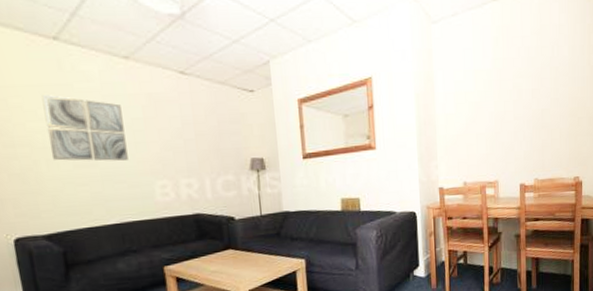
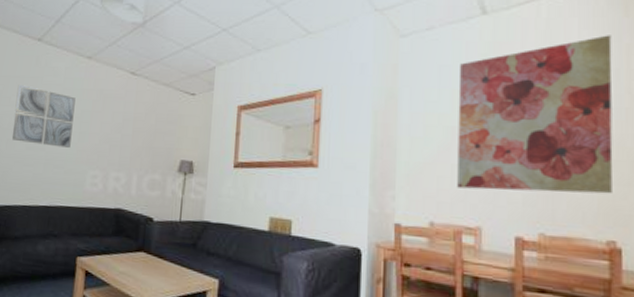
wall art: none [478,17,579,152] -> present [457,35,613,194]

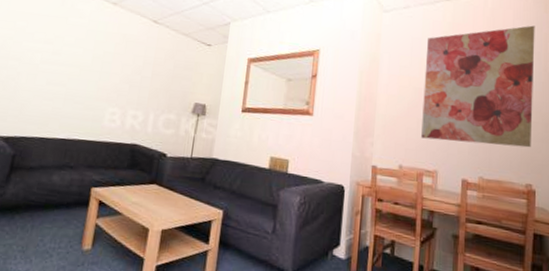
wall art: present [12,84,76,149] -> none [33,22,99,86]

